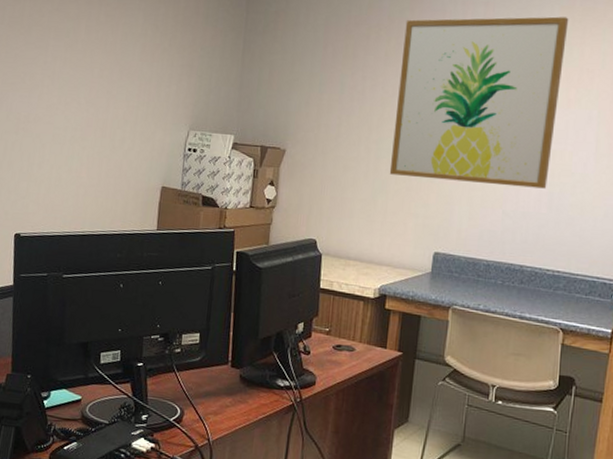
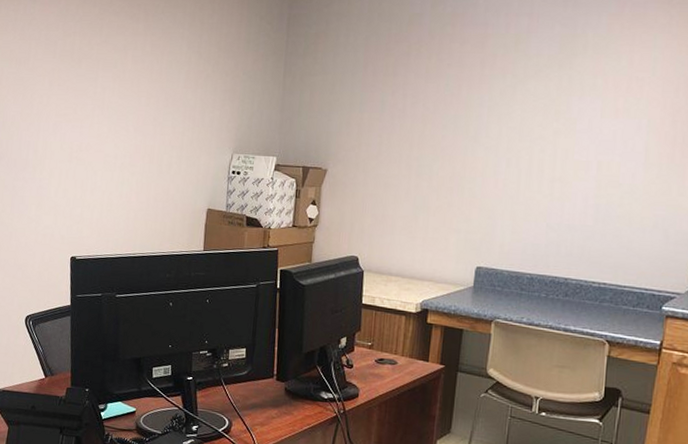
wall art: present [389,16,569,189] -> none [430,24,617,201]

